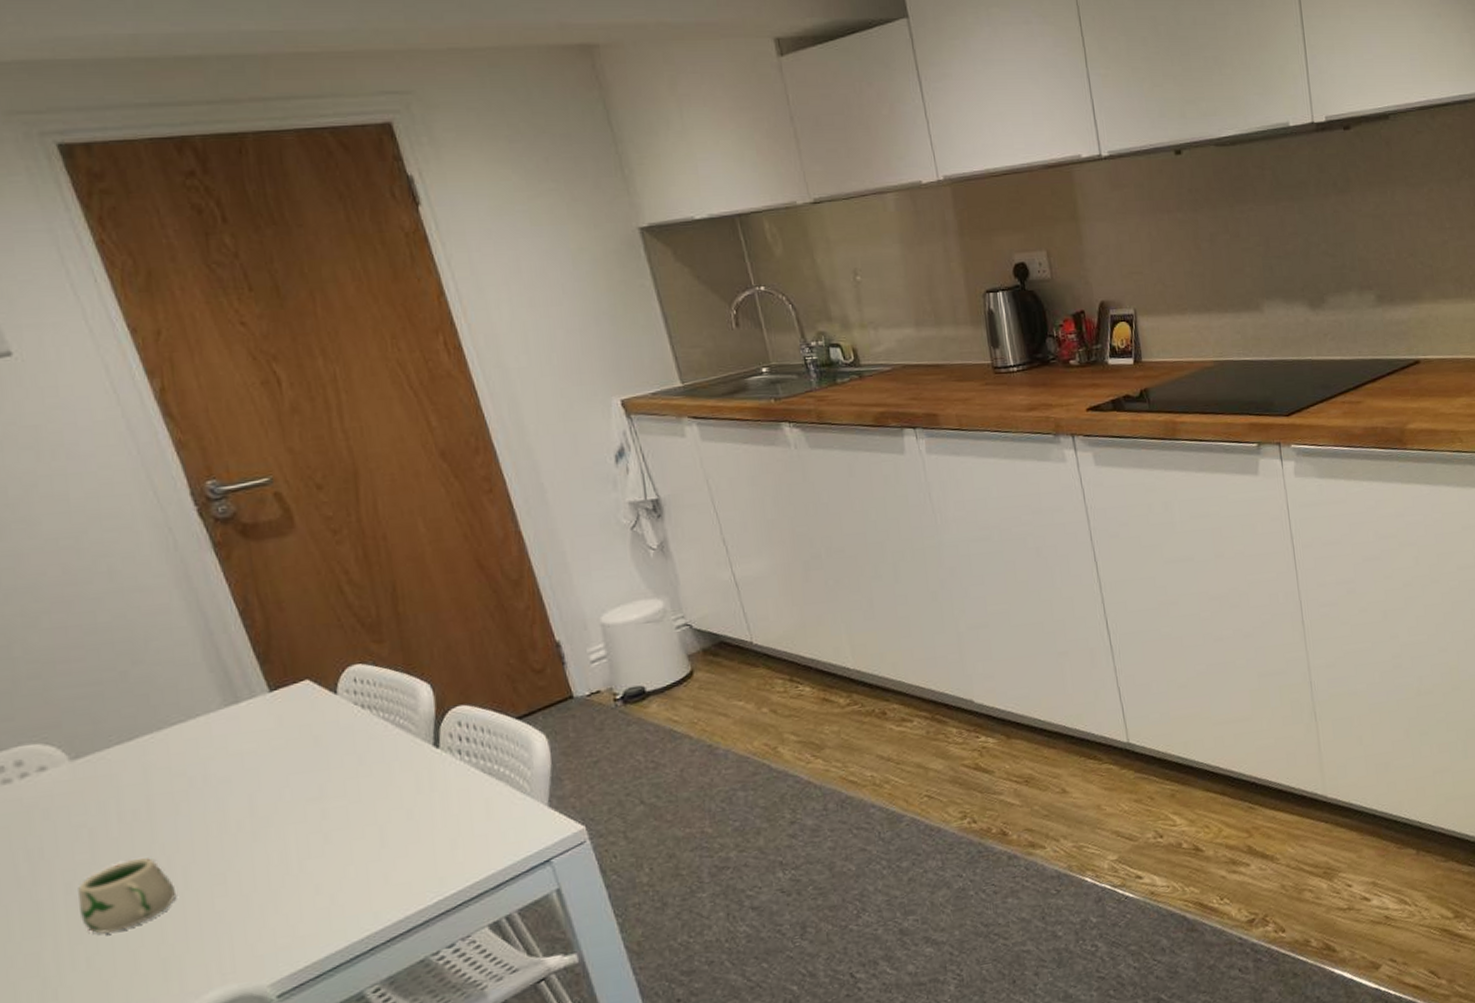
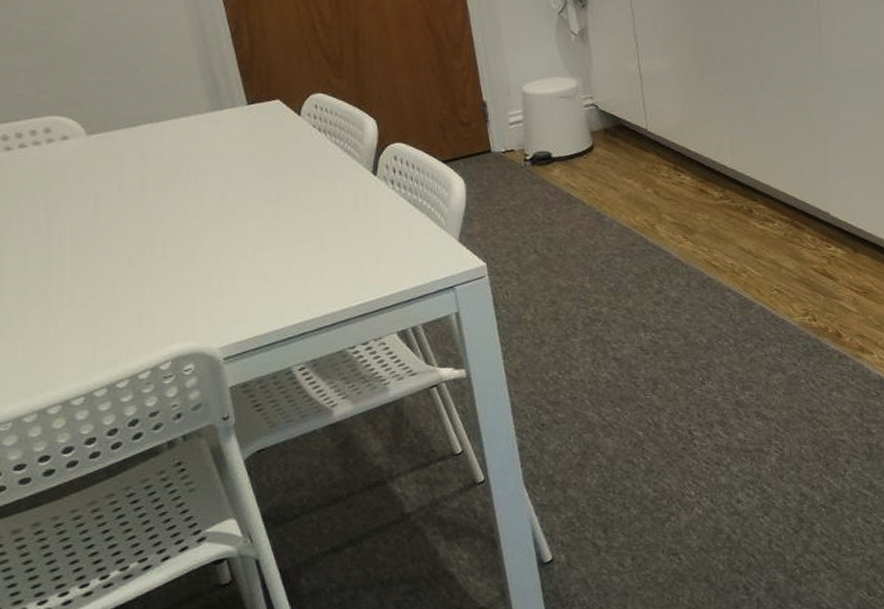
mug: present [78,858,177,934] -> none [81,225,156,282]

